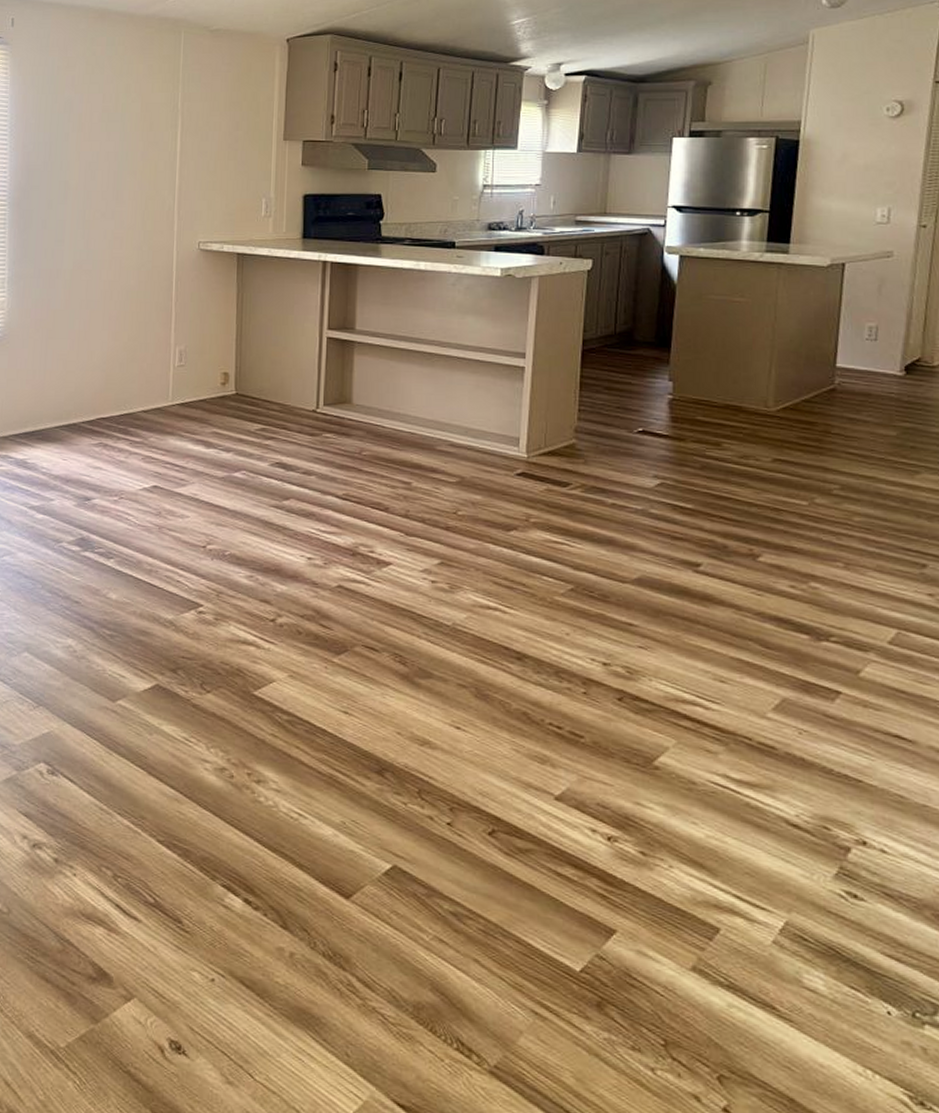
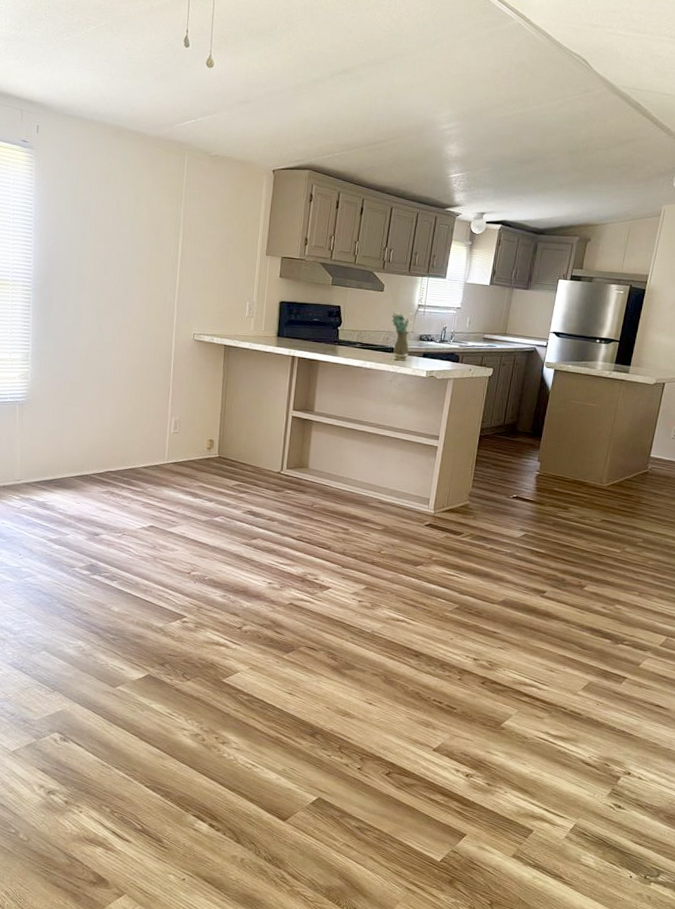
vase: none [449,196,475,258] -> present [391,311,409,361]

